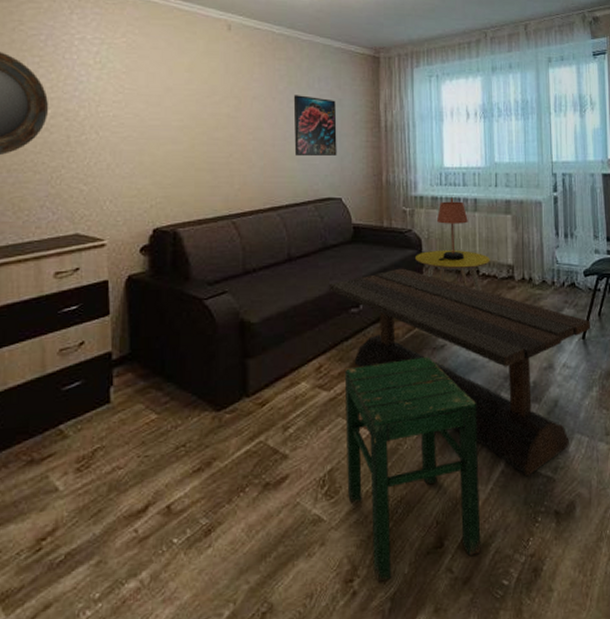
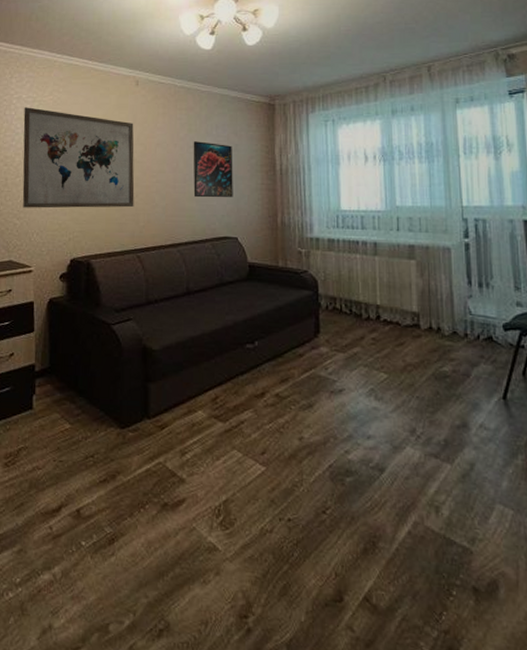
wall art: none [89,50,228,171] -> present [22,107,135,208]
coffee table: present [328,268,590,477] -> none [224,308,513,543]
stool: present [344,356,481,582] -> none [240,399,386,625]
side table: present [415,249,490,292] -> none [311,292,392,338]
table lamp: present [436,197,468,260] -> none [333,240,367,304]

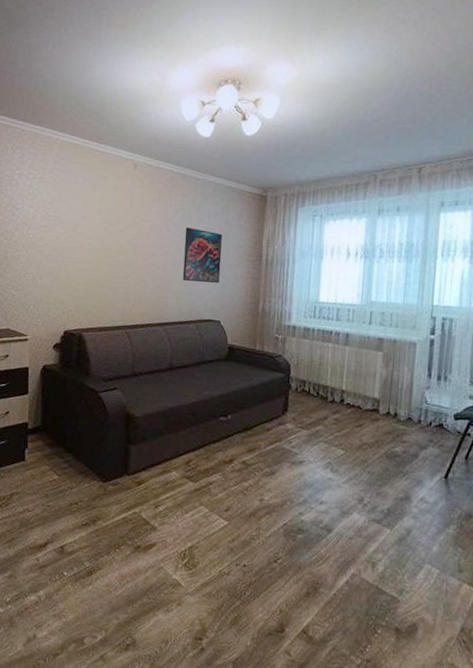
wall art: present [22,107,135,208] -> none [21,183,130,287]

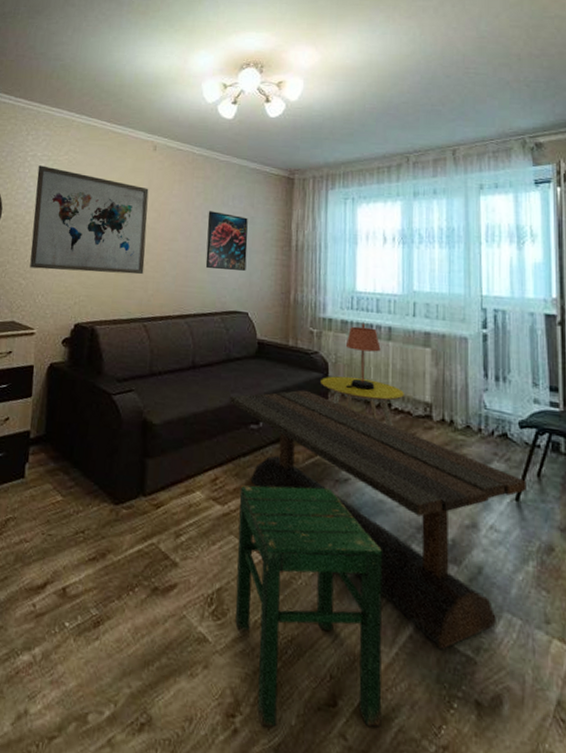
wall art: none [21,183,130,287] -> present [30,165,149,275]
coffee table: none [202,388,455,592] -> present [229,389,526,650]
stool: none [204,466,329,647] -> present [235,485,383,727]
side table: none [283,376,356,419] -> present [321,376,404,427]
table lamp: none [305,330,338,388] -> present [345,323,381,390]

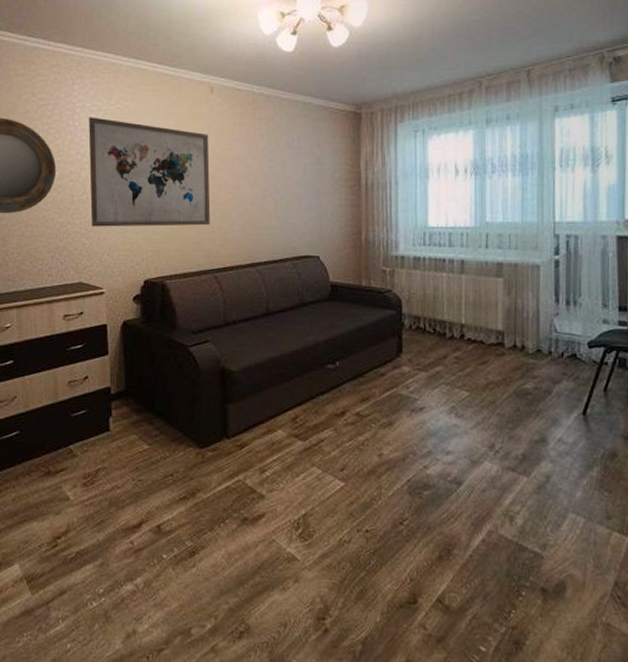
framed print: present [205,211,248,271] -> none [272,154,316,215]
coffee table: present [229,389,526,650] -> none [305,328,593,549]
stool: present [235,485,383,727] -> none [319,417,458,625]
side table: present [321,376,404,427] -> none [395,311,477,357]
table lamp: present [345,323,381,390] -> none [418,258,454,323]

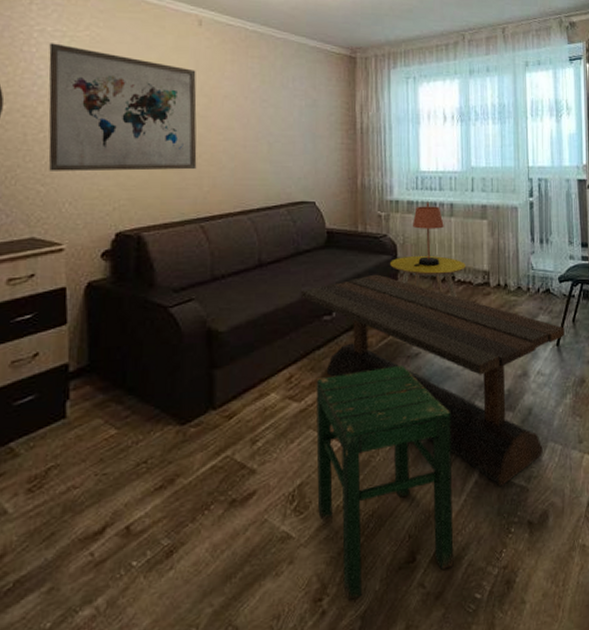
coffee table: none [305,328,593,549] -> present [300,274,565,487]
stool: none [319,417,458,625] -> present [316,364,454,600]
side table: none [395,311,477,357] -> present [390,255,466,298]
table lamp: none [418,258,454,323] -> present [412,202,444,266]

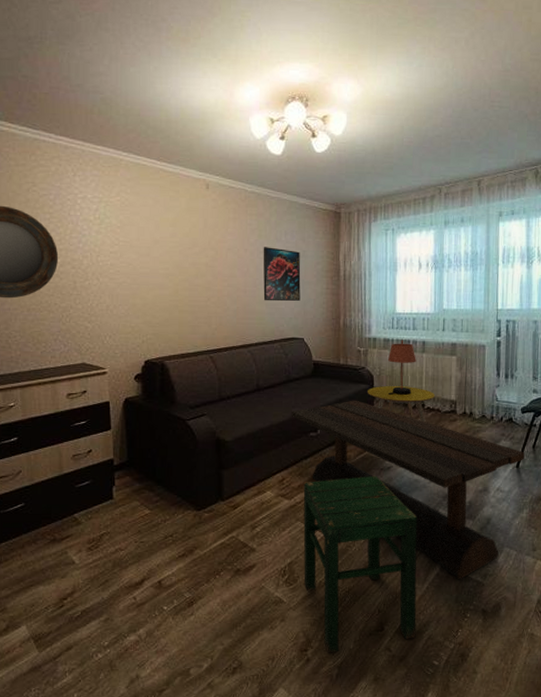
wall art: present [48,43,197,172] -> none [90,208,207,312]
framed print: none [266,94,311,159] -> present [263,247,301,302]

